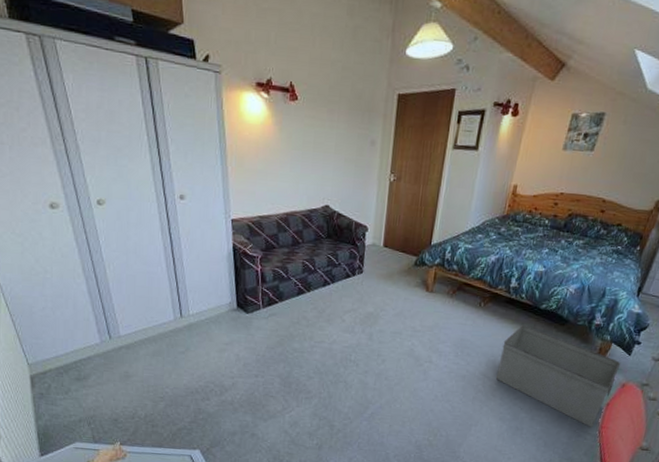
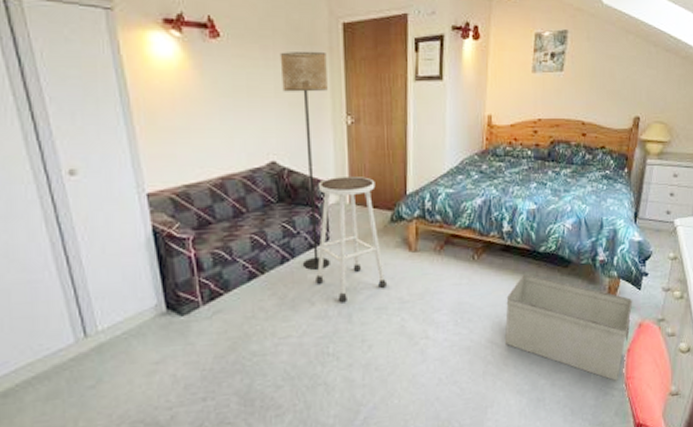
floor lamp: none [340,116,381,295] -> present [280,51,330,270]
stool: none [348,223,407,323] -> present [316,177,388,302]

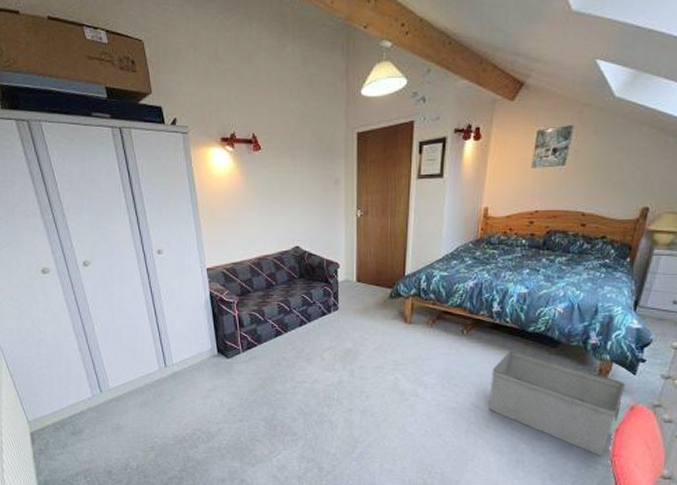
floor lamp: present [280,51,330,270] -> none [305,157,343,332]
stool: present [316,177,388,302] -> none [326,260,385,359]

